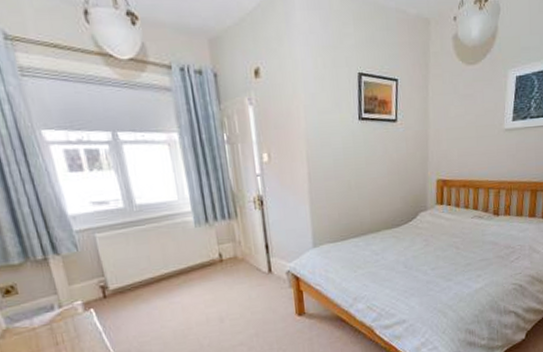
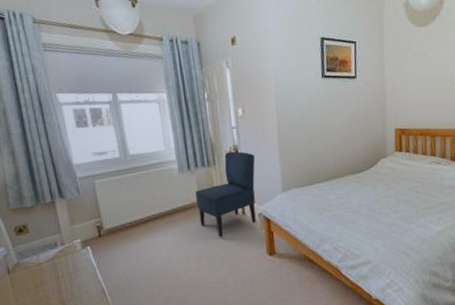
chair: none [215,202,284,298] -> present [196,151,256,238]

